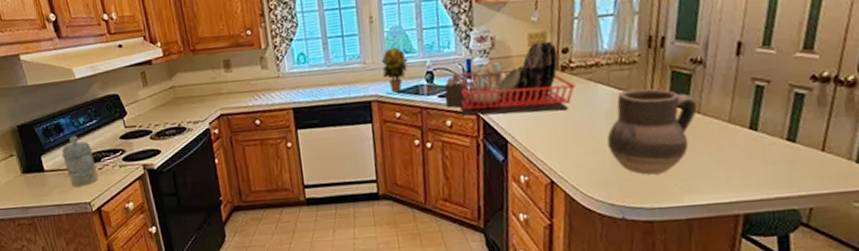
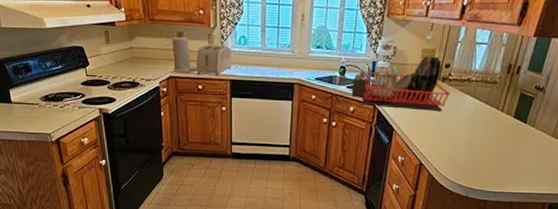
canister: present [61,135,99,188] -> none [28,76,60,120]
paper towel: none [218,65,252,109] -> present [172,36,197,74]
toaster: none [248,68,293,108] -> present [196,44,232,76]
potted plant: present [381,47,409,93] -> none [306,43,328,79]
ceramic jug: present [607,88,697,175] -> none [466,102,533,167]

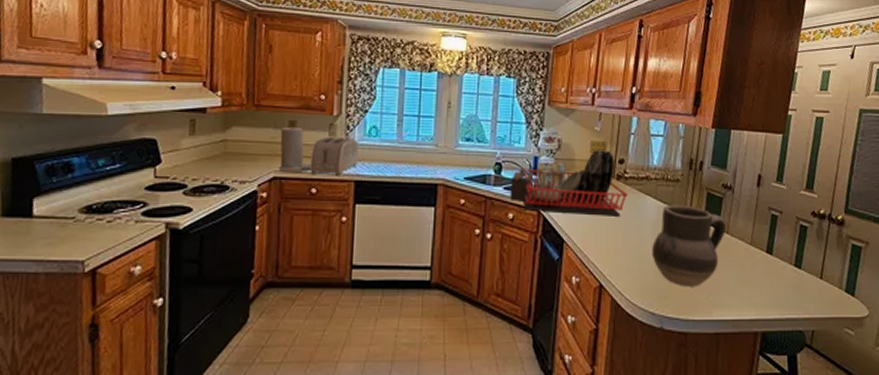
ceramic jug: none [466,102,533,167] -> present [652,204,726,287]

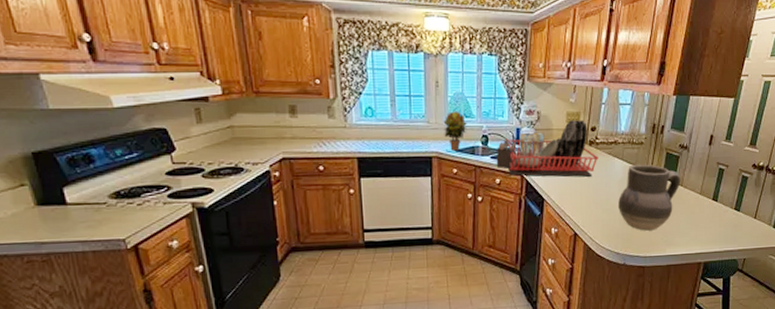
paper towel: present [279,126,312,174] -> none [283,110,317,154]
toaster: present [310,136,359,176] -> none [314,118,359,155]
potted plant: none [453,134,479,179] -> present [443,111,468,151]

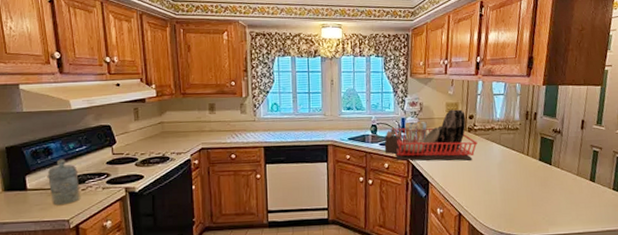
canister: none [91,168,137,223] -> present [47,159,81,206]
potted plant: present [443,111,468,151] -> none [338,104,359,139]
ceramic jug: present [618,164,680,231] -> none [499,148,557,211]

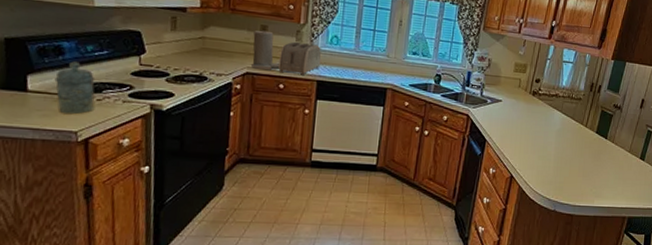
paper towel: none [203,108,230,144] -> present [251,30,280,71]
toaster: none [228,114,265,145] -> present [278,41,322,75]
dish rack: present [384,109,477,161] -> none [445,70,540,124]

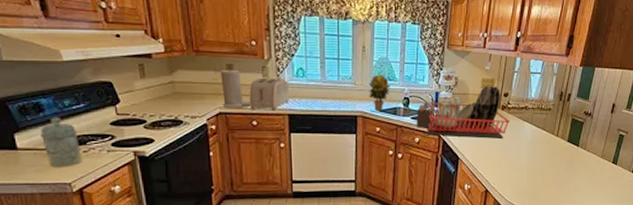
potted plant: none [401,49,424,86] -> present [369,74,390,111]
dish rack: none [445,70,540,124] -> present [416,86,510,139]

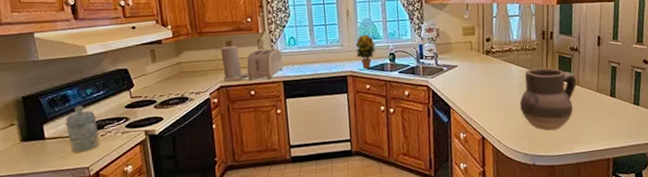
dish rack: present [416,86,510,139] -> none [403,32,496,88]
ceramic jug: none [527,128,584,190] -> present [520,68,577,131]

